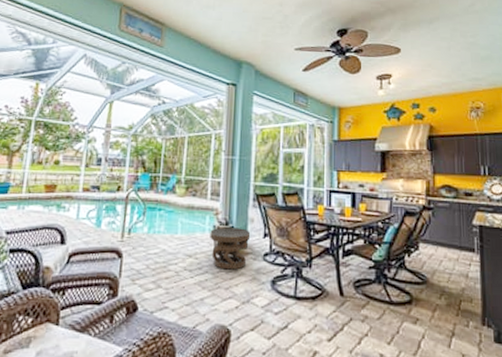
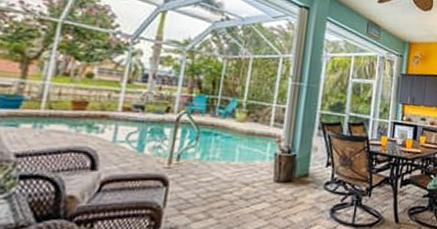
carved stool: present [210,227,251,270] -> none [270,155,314,199]

